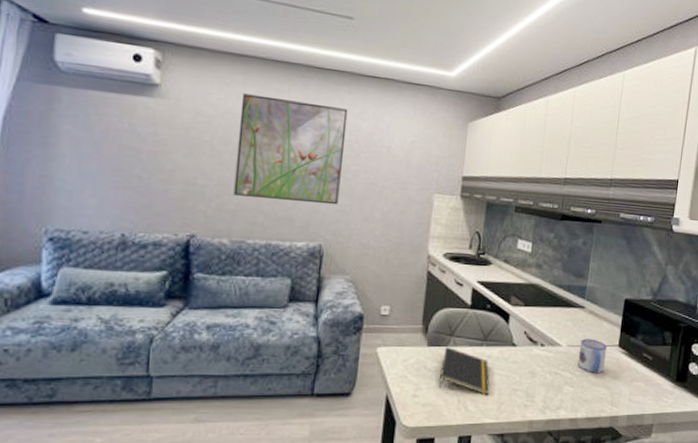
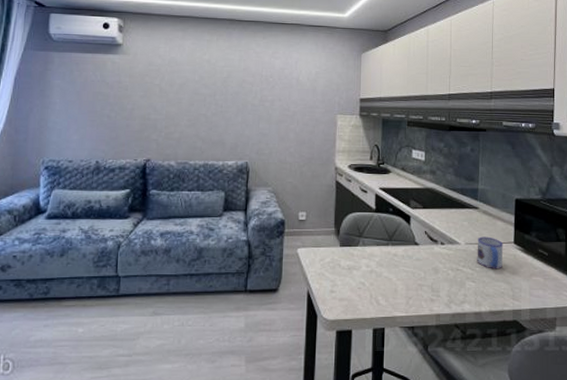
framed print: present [233,93,348,205] -> none [178,45,264,129]
notepad: present [439,347,490,395] -> none [353,247,398,290]

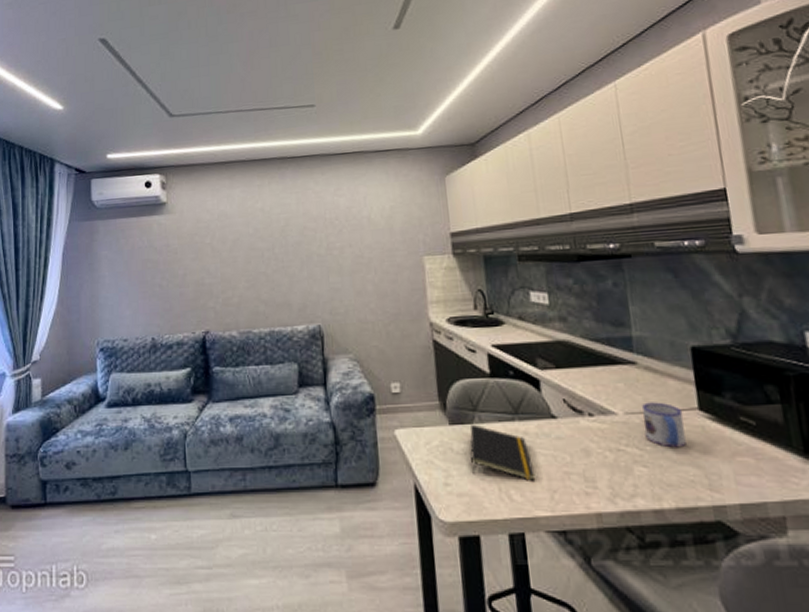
notepad: none [353,247,398,290] -> present [469,424,535,481]

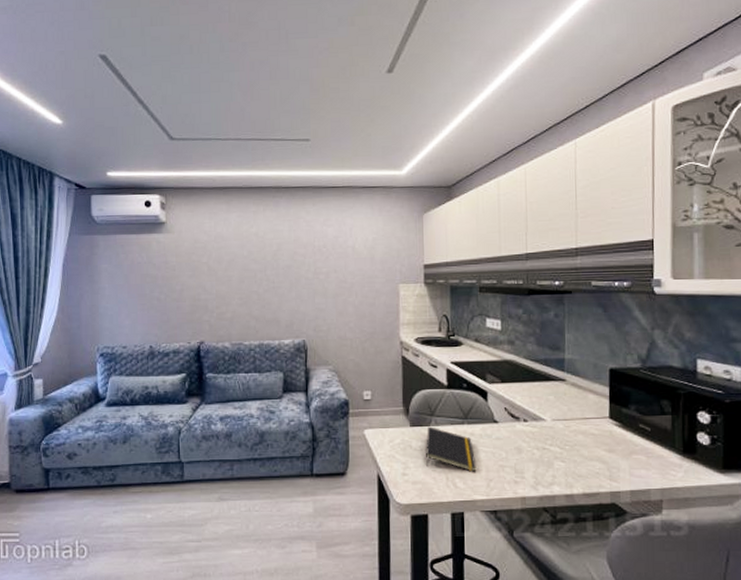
mug: present [642,402,686,448] -> none [565,411,597,448]

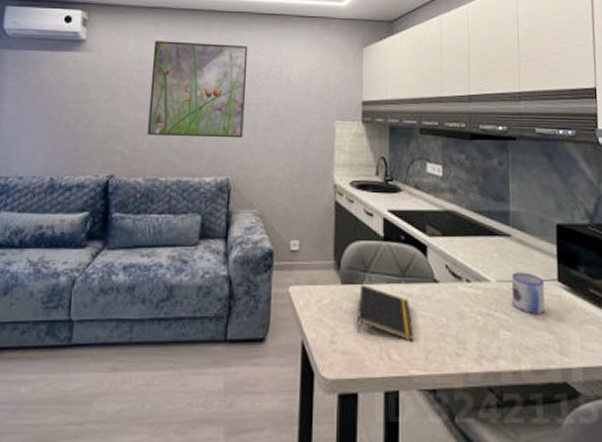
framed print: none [227,218,315,305] -> present [147,41,248,138]
mug: none [565,411,597,448] -> present [511,272,545,315]

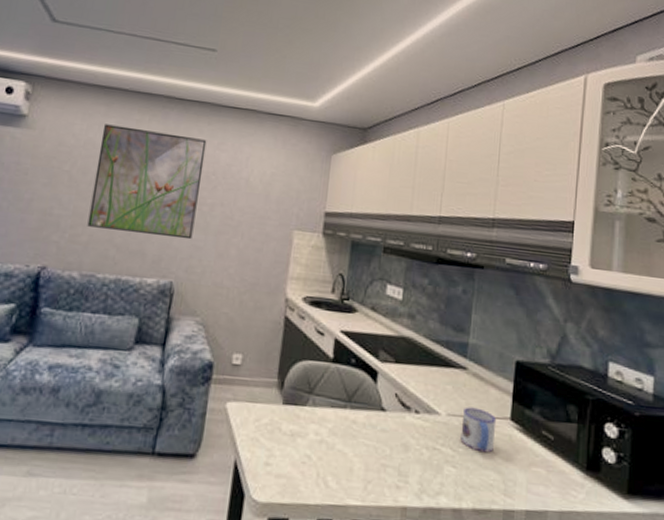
notepad: present [358,284,414,341] -> none [295,406,355,470]

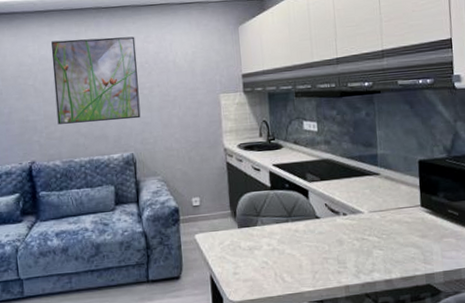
mug: present [460,407,497,453] -> none [381,202,411,235]

